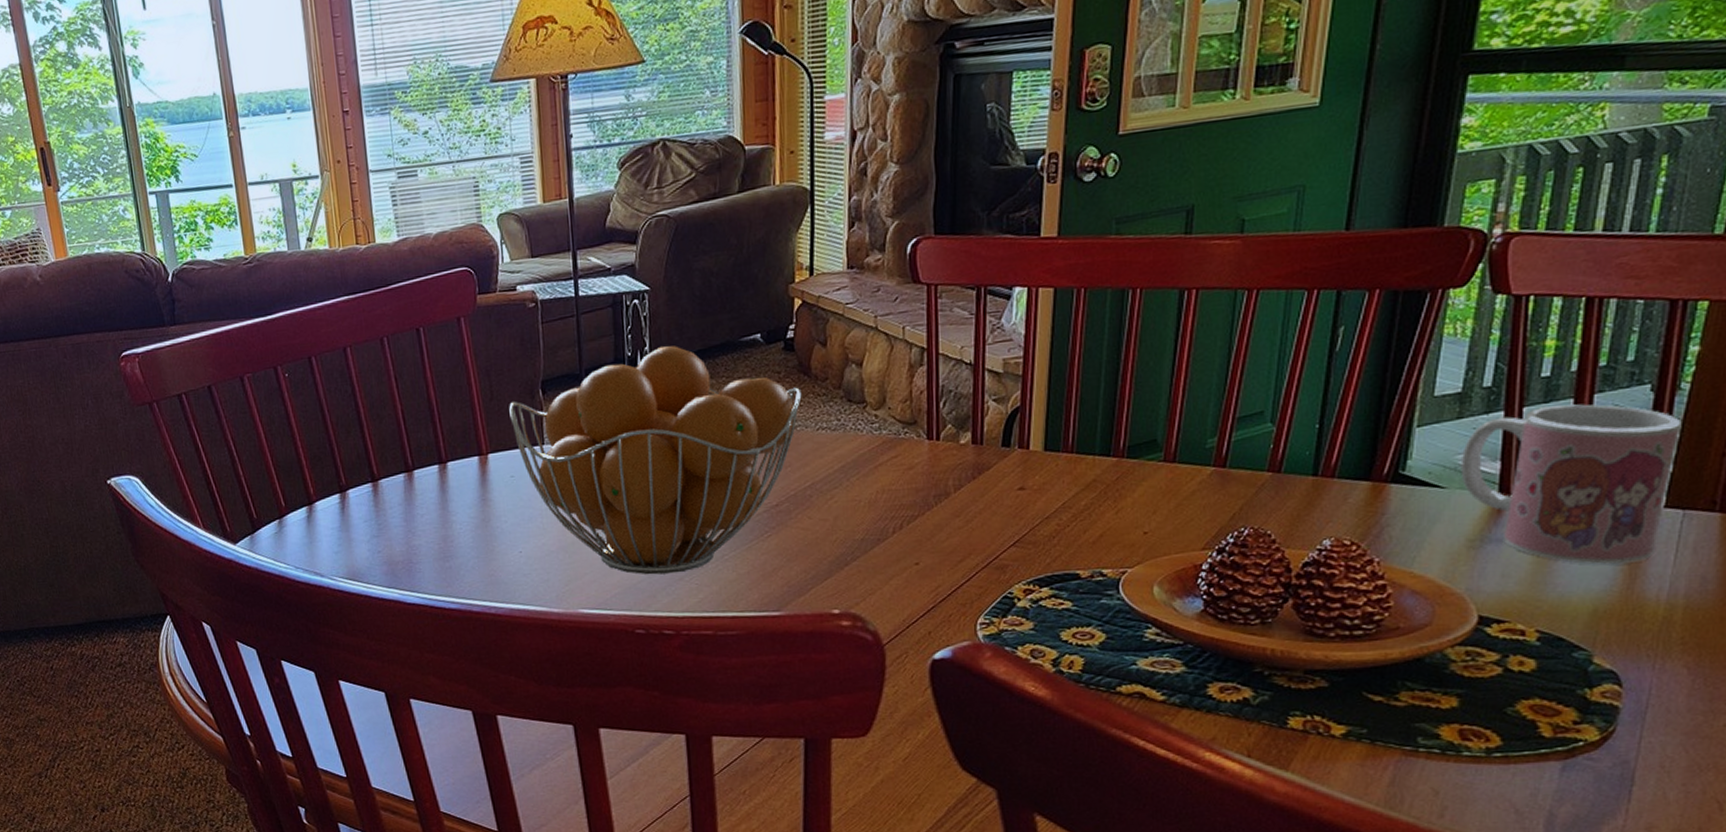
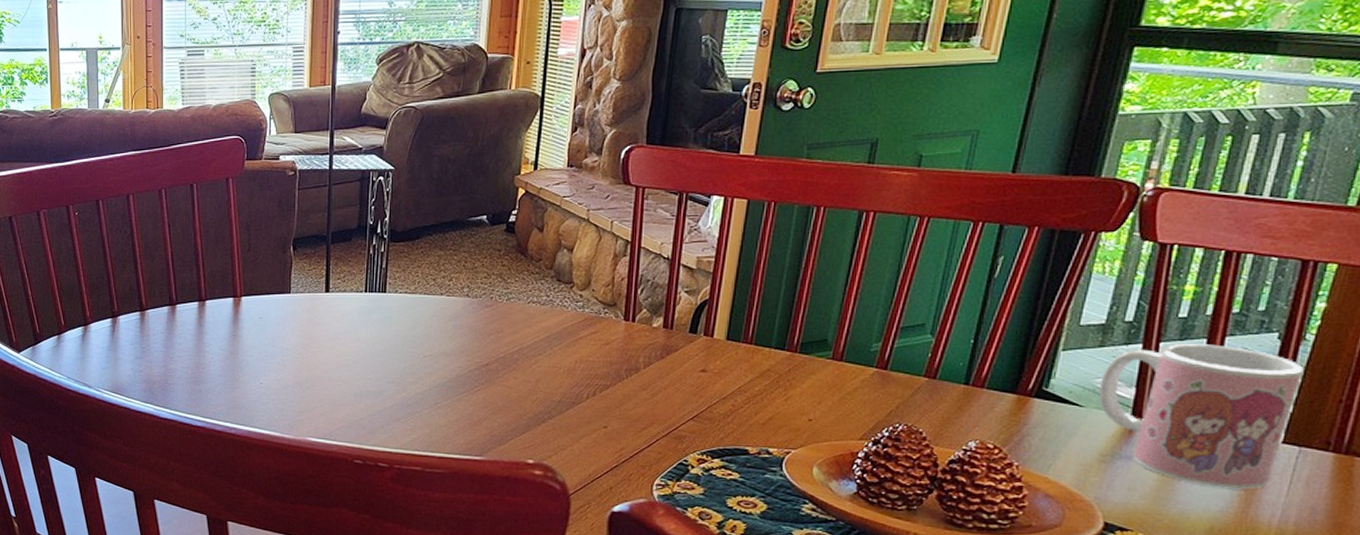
fruit basket: present [509,345,802,575] -> none [263,219,518,415]

